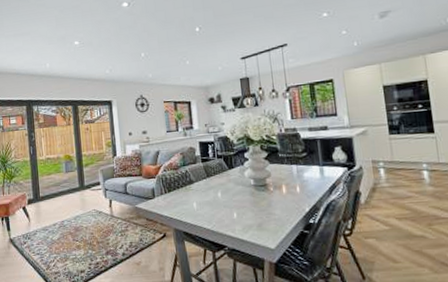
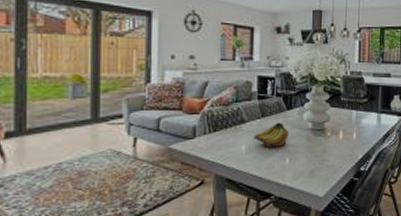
fruit: none [202,180,233,204] -> present [253,122,289,148]

